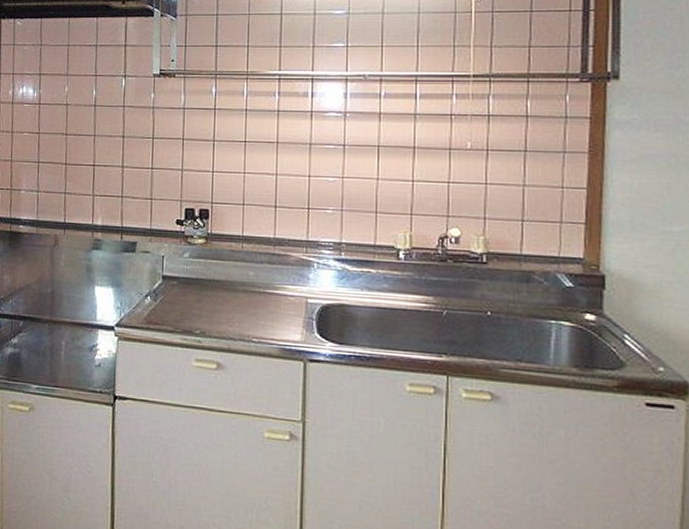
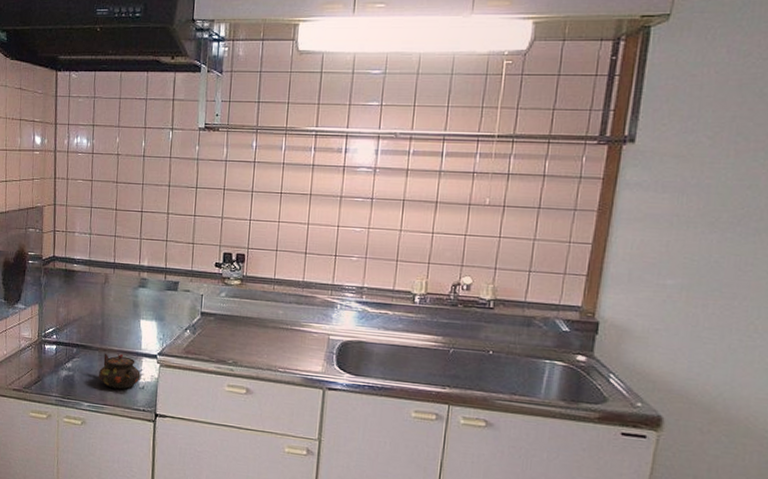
teapot: none [49,325,96,368] -> present [99,353,141,389]

